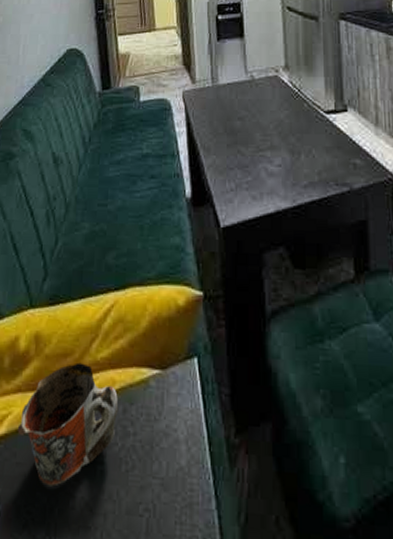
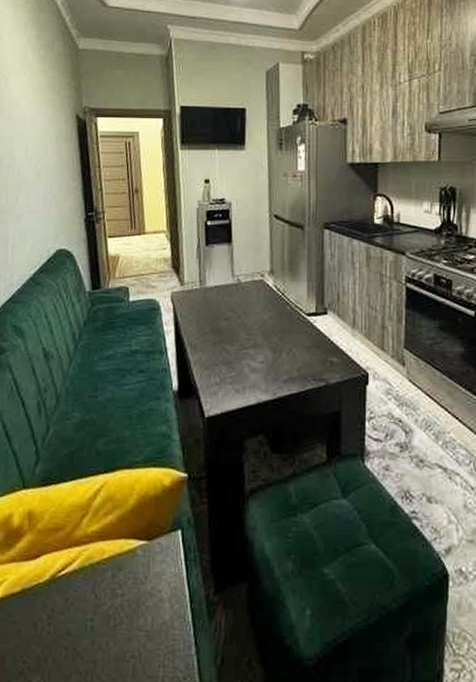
mug: present [17,362,119,487] -> none [12,536,108,640]

